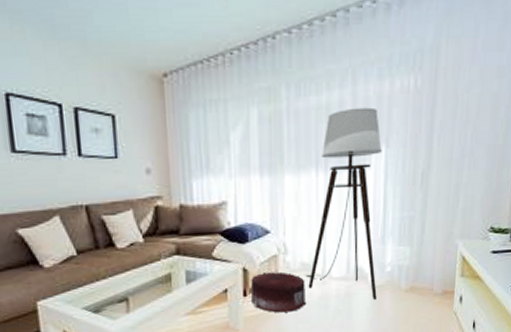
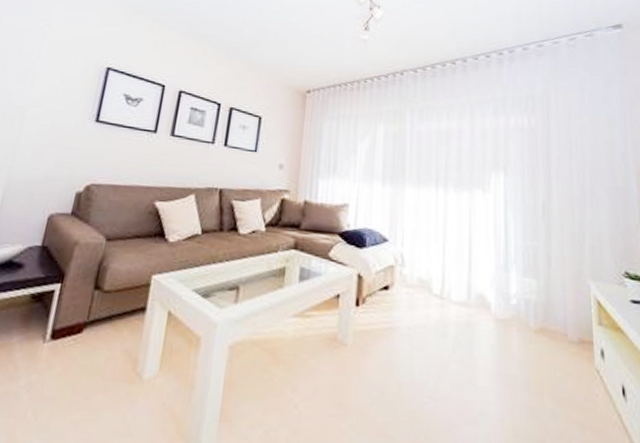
pouf: present [251,271,307,313] -> none [364,282,423,334]
floor lamp: present [305,107,382,301] -> none [422,136,502,337]

